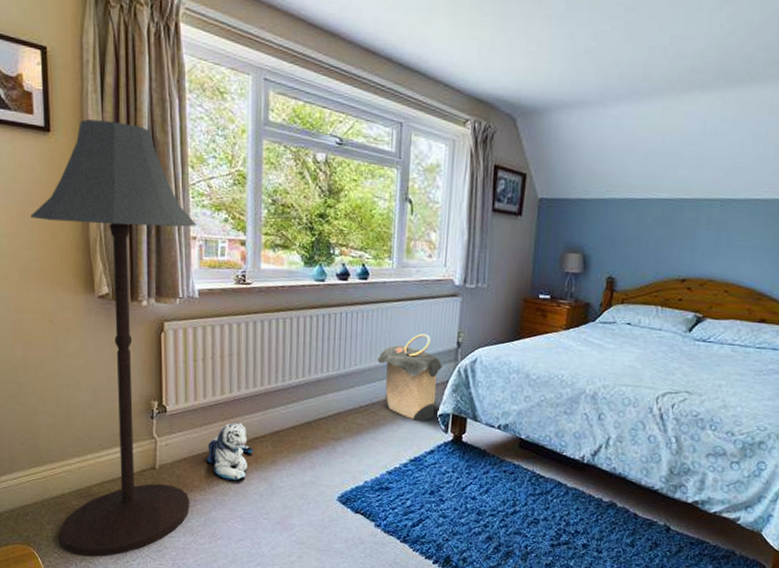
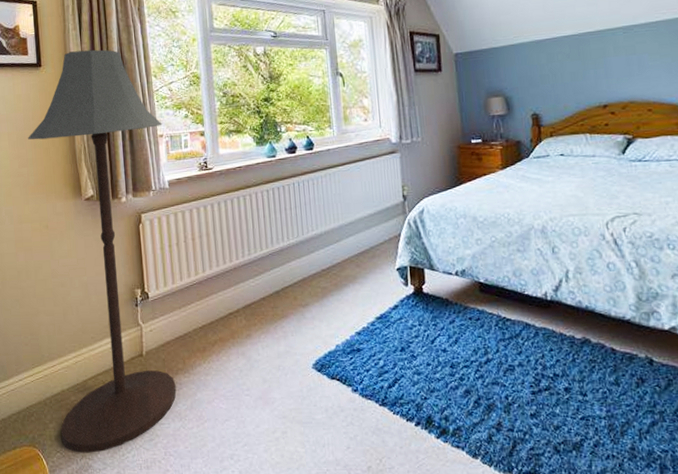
plush toy: present [206,422,254,481] -> none [187,300,230,359]
laundry hamper: present [378,333,445,422] -> none [332,192,395,278]

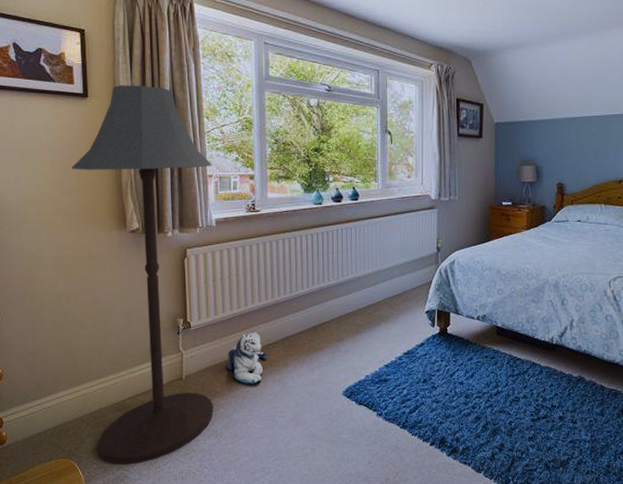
plush toy: none [187,300,230,359] -> present [227,331,268,384]

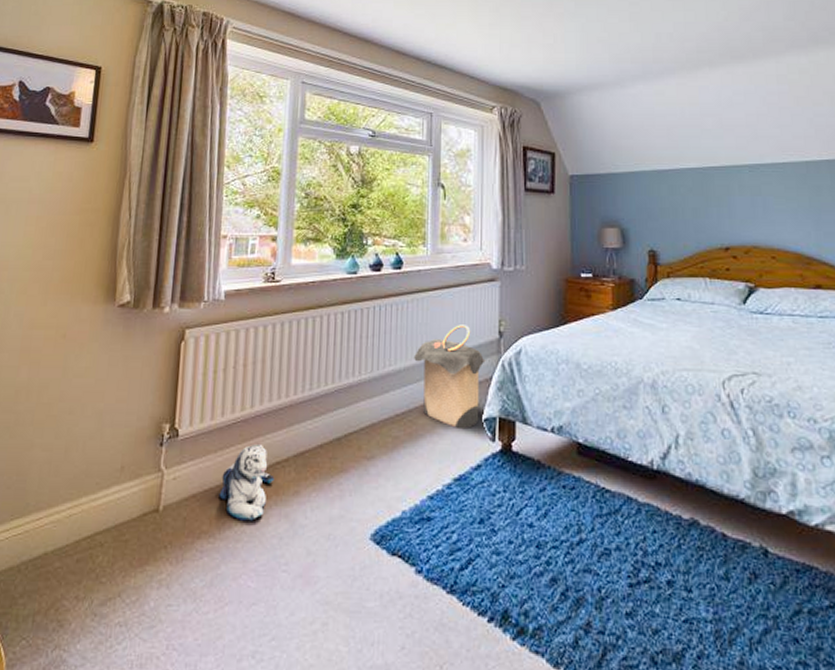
floor lamp: present [71,85,214,465] -> none [32,129,228,642]
laundry hamper: none [371,242,428,319] -> present [414,325,487,430]

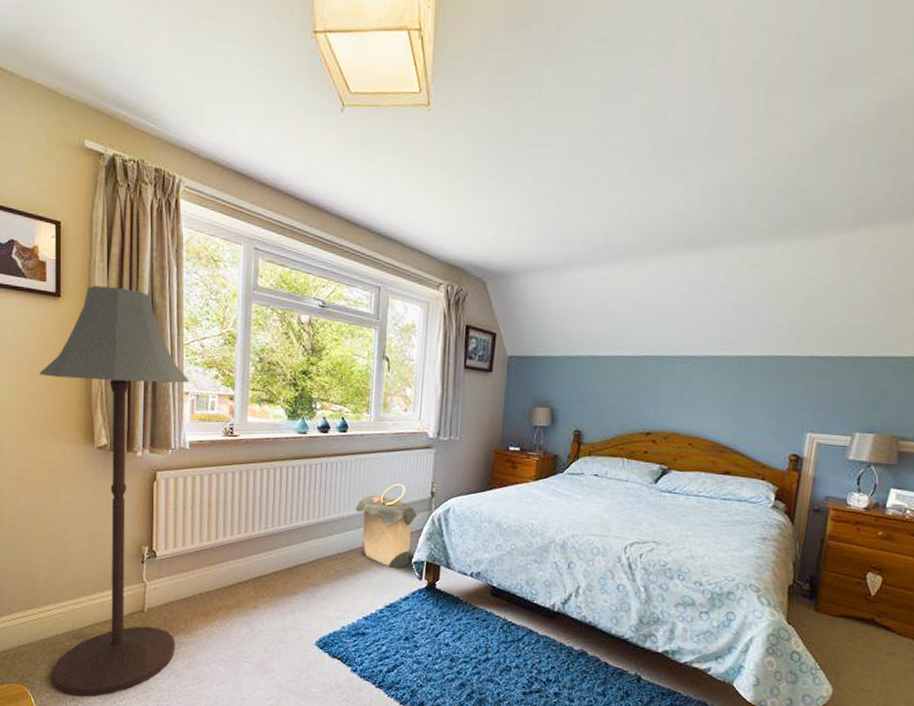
floor lamp: none [32,129,228,642] -> present [39,286,190,698]
plush toy: present [219,443,275,521] -> none [192,567,237,624]

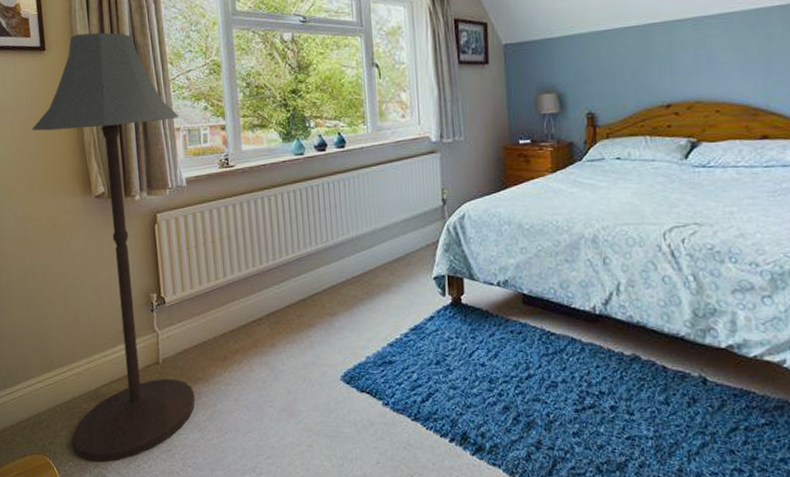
laundry hamper: present [355,483,419,569] -> none [364,195,433,287]

